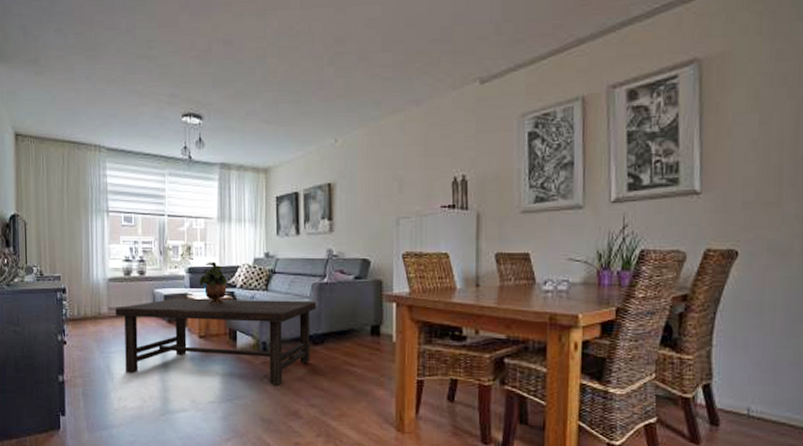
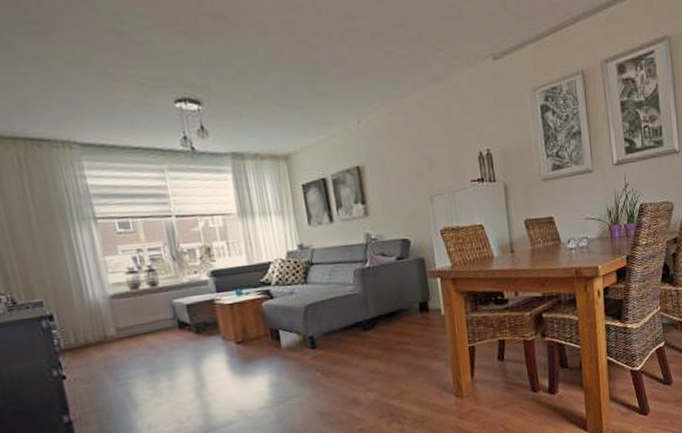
coffee table: present [115,298,317,385] -> none [126,287,363,397]
potted plant: present [199,261,227,305] -> none [226,260,261,308]

